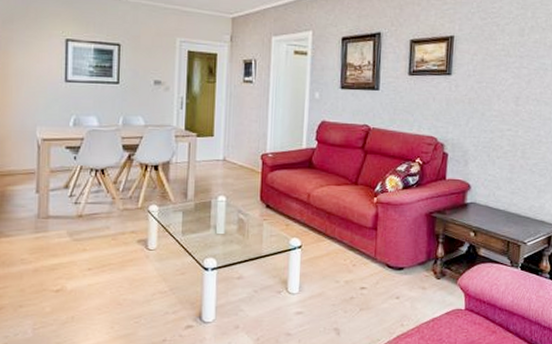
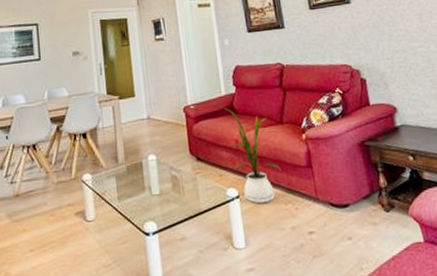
house plant: none [301,161,347,256] -> present [224,108,282,204]

